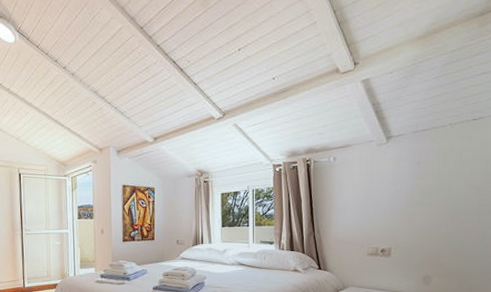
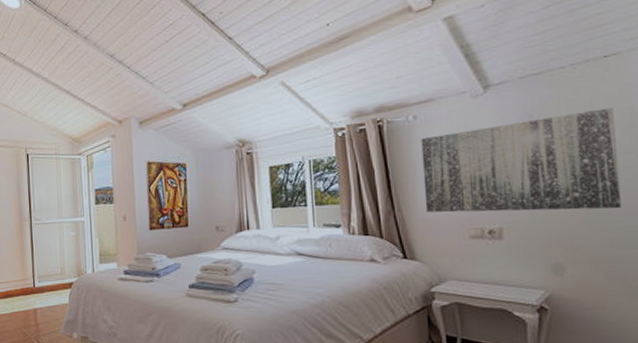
wall art: none [337,159,476,236] -> present [421,108,622,213]

